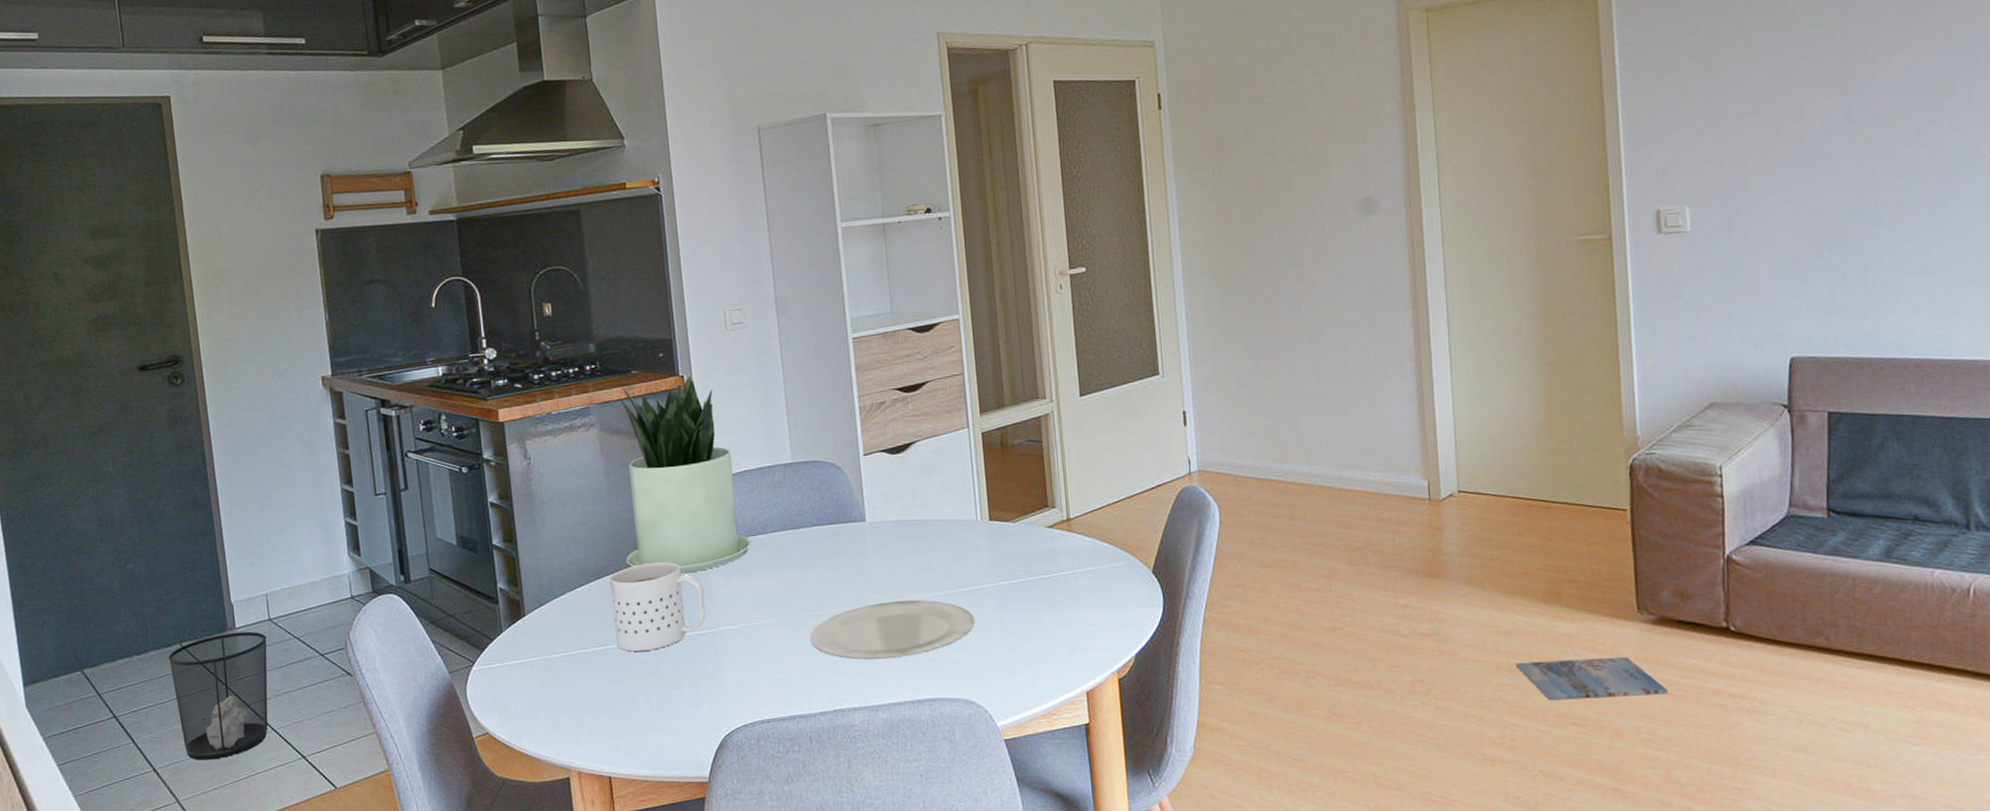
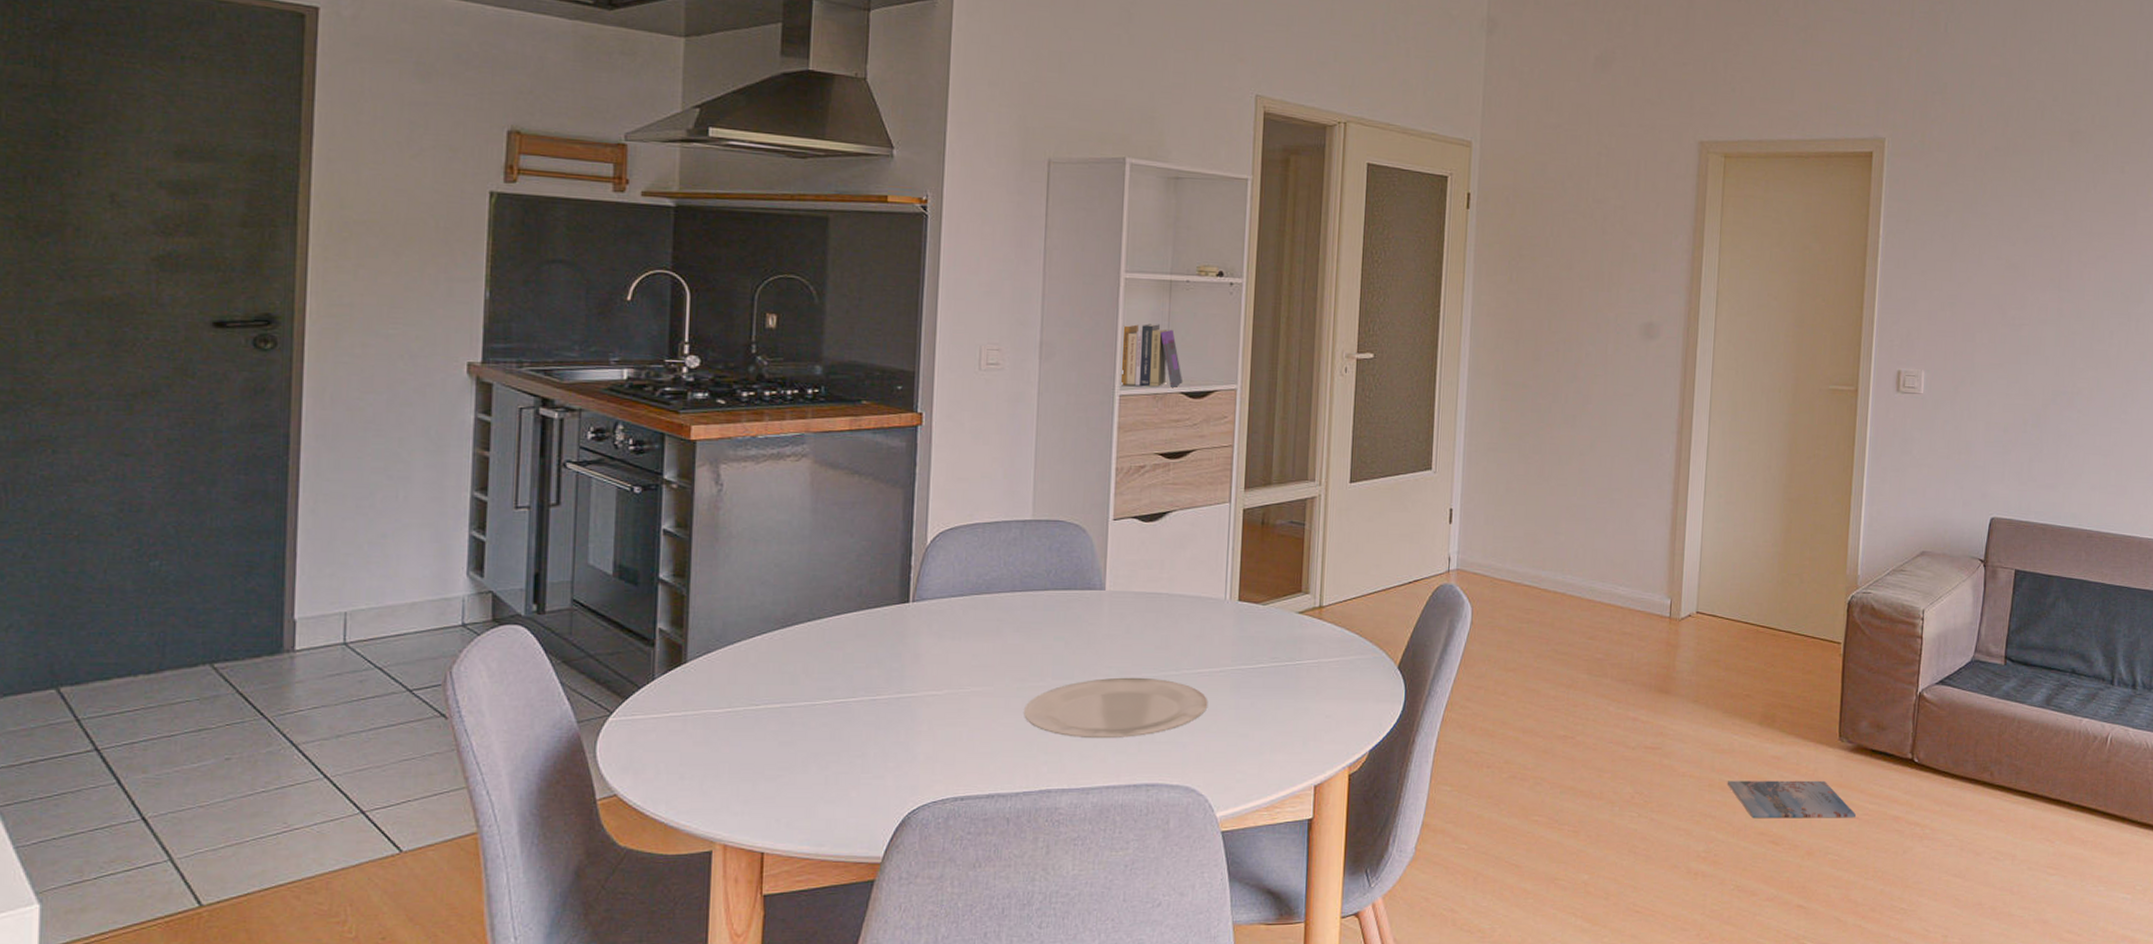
waste bin: present [168,631,268,760] -> none [190,655,336,810]
mug: present [610,562,707,652] -> none [795,615,910,712]
planter: present [618,375,752,574] -> none [822,413,973,630]
books: none [845,266,909,328] -> present [1121,324,1183,387]

